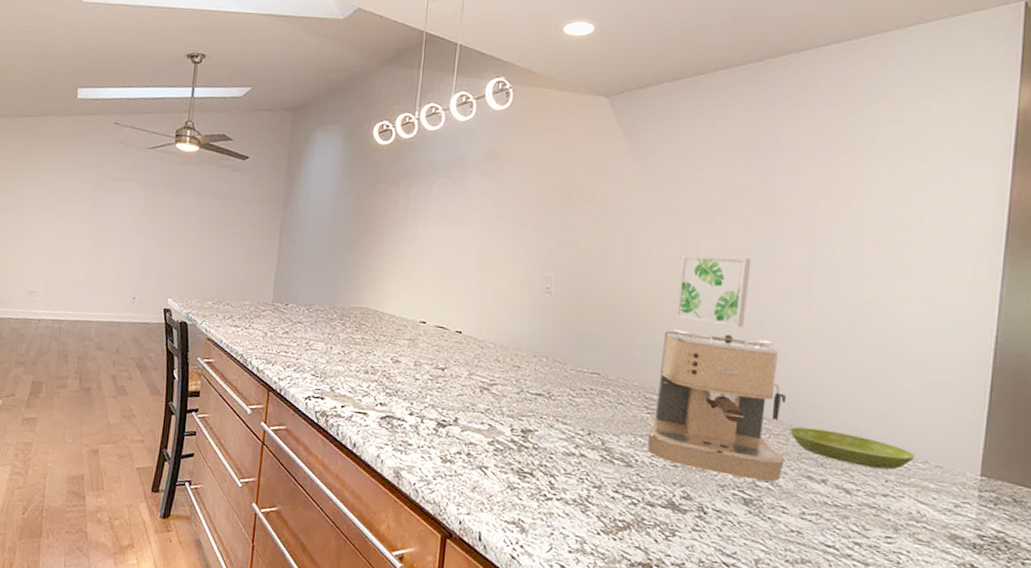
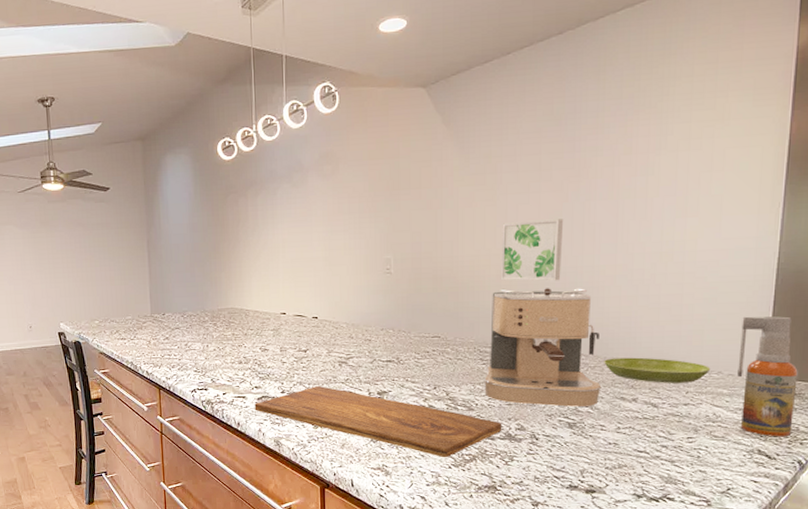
cutting board: none [375,411,665,520] -> present [254,385,502,457]
spray bottle: none [947,399,1019,553] -> present [737,316,798,437]

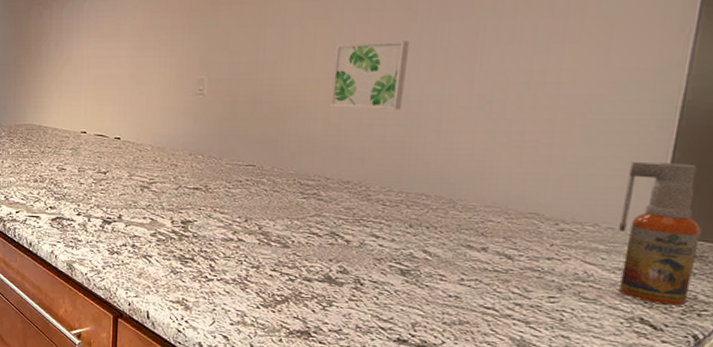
cutting board: present [254,385,502,457] -> none [48,209,322,296]
coffee maker: present [484,288,602,407] -> none [303,116,445,253]
saucer: present [604,357,711,383] -> none [449,200,584,234]

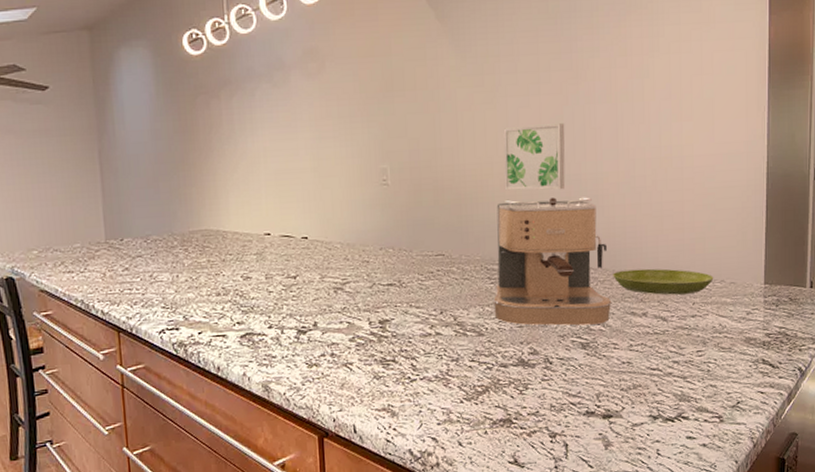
coffee maker: none [303,116,445,253] -> present [493,197,612,326]
saucer: none [449,200,584,234] -> present [613,268,714,295]
spray bottle: present [619,161,701,306] -> none [738,221,792,345]

